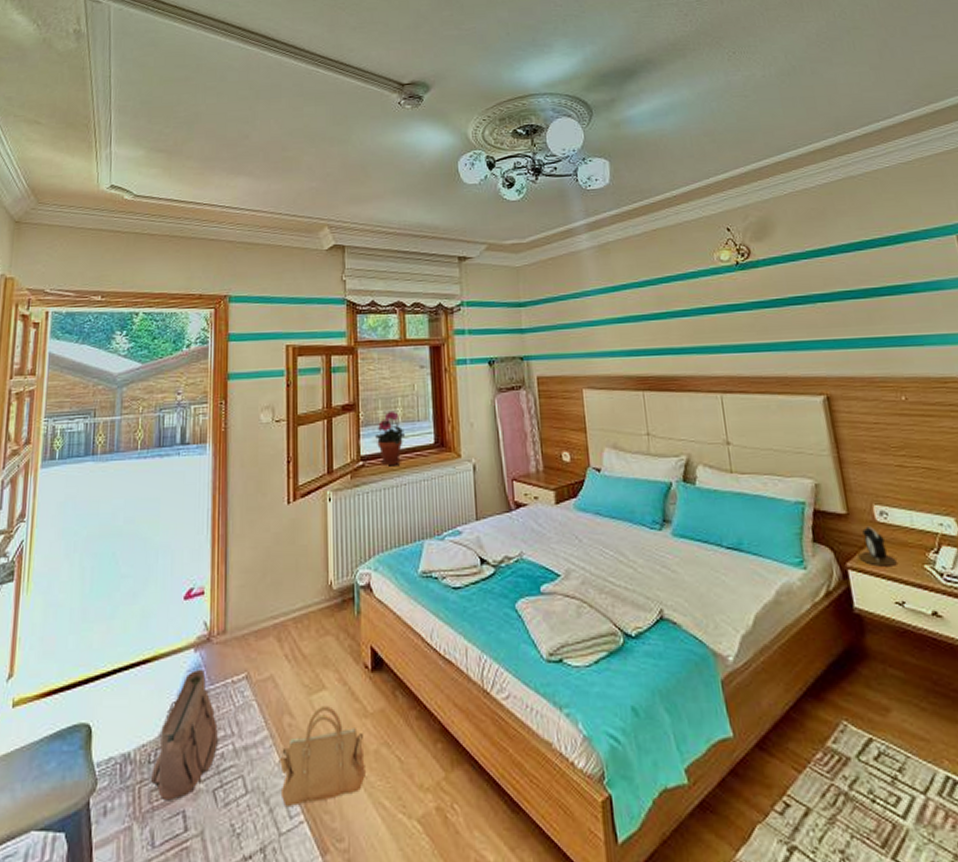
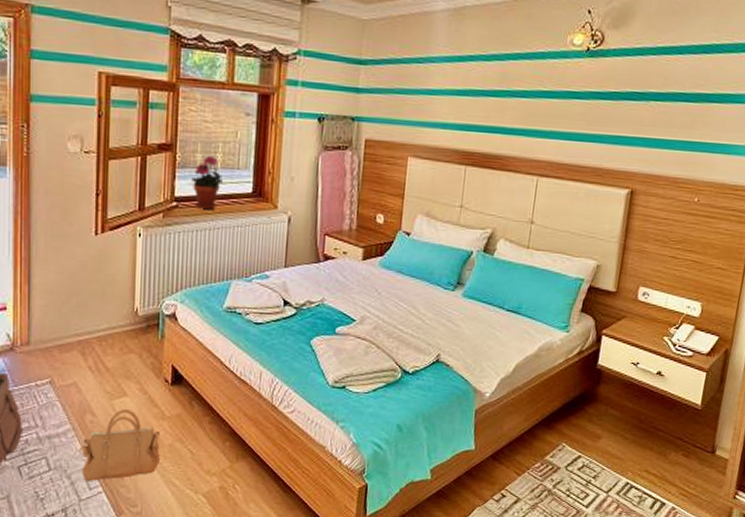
alarm clock: present [858,526,897,567] -> none [613,303,643,336]

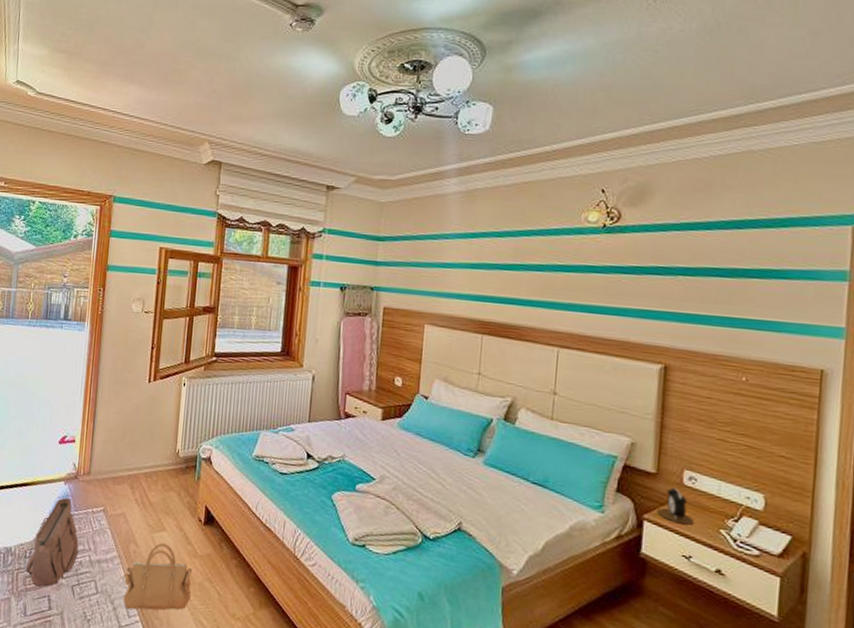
potted plant: present [192,155,223,210] -> none [229,318,256,366]
alarm clock: none [613,303,643,336] -> present [657,487,694,525]

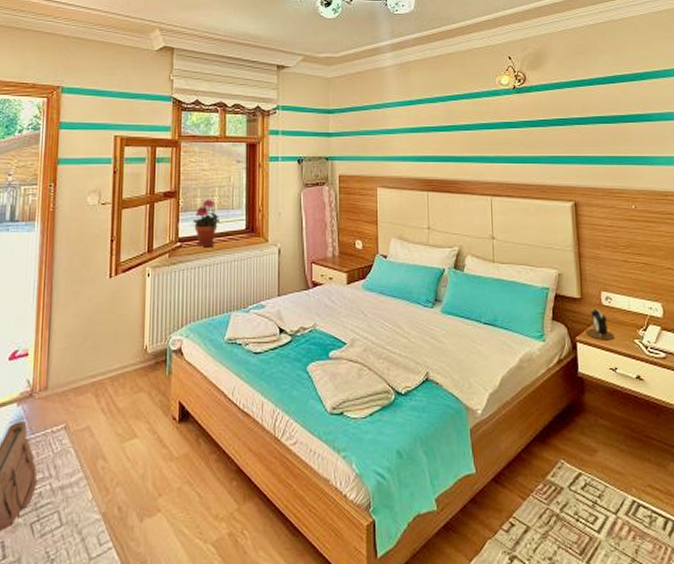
shoulder bag: present [123,543,192,611] -> none [92,452,169,536]
potted plant: none [229,318,256,366] -> present [193,199,219,248]

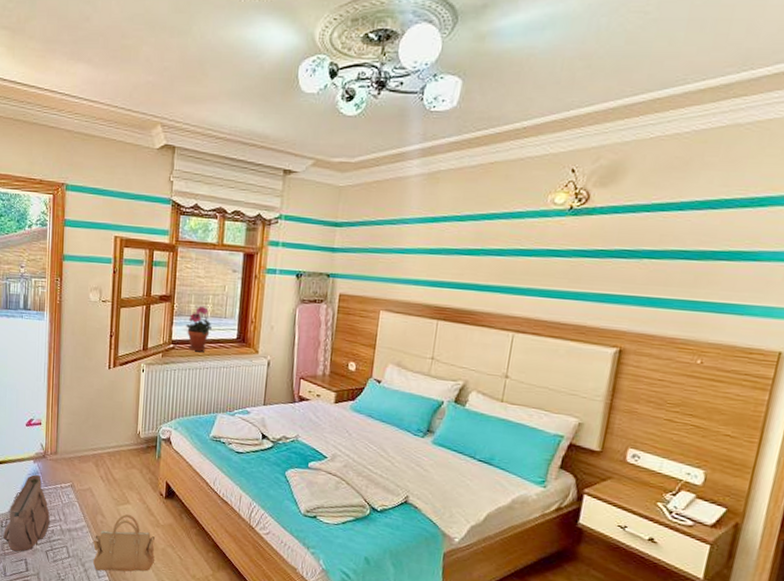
shoulder bag: none [92,452,169,536] -> present [92,514,155,572]
alarm clock: present [586,308,614,340] -> none [597,464,633,499]

